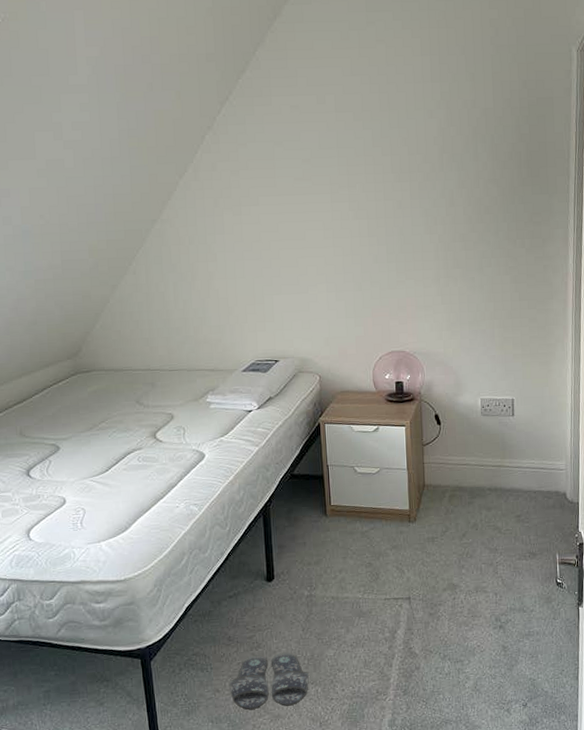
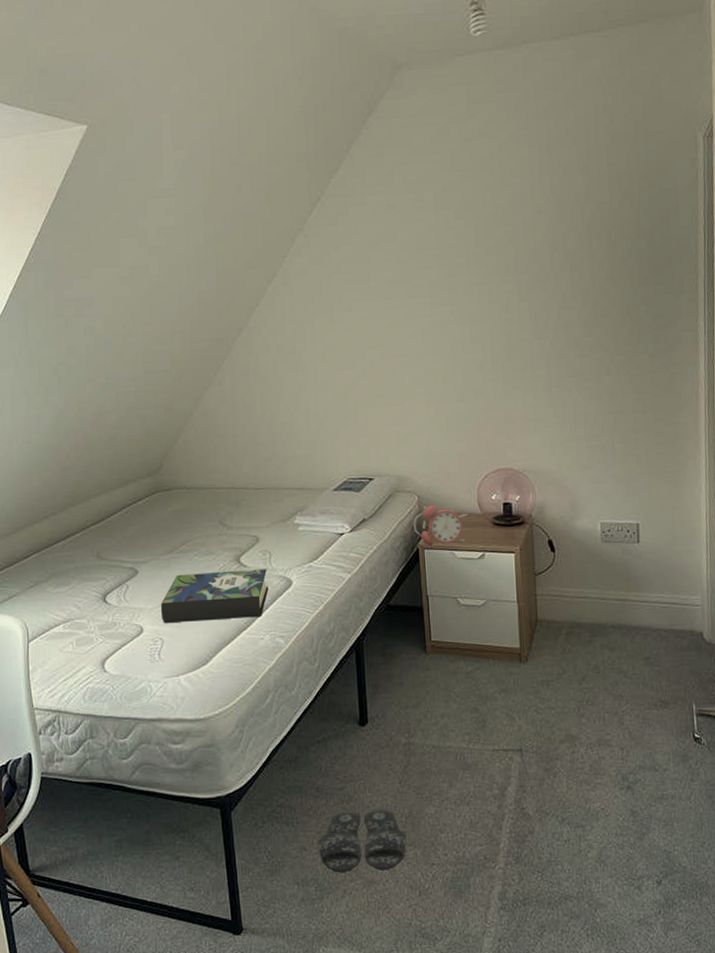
book: none [81,444,183,494] -> present [160,569,269,623]
alarm clock: none [315,384,365,420] -> present [413,505,468,545]

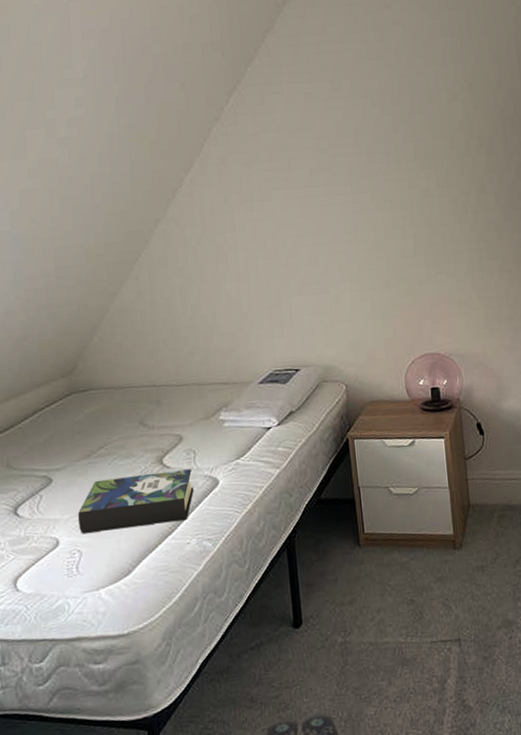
alarm clock: present [413,505,468,545] -> none [342,393,397,435]

